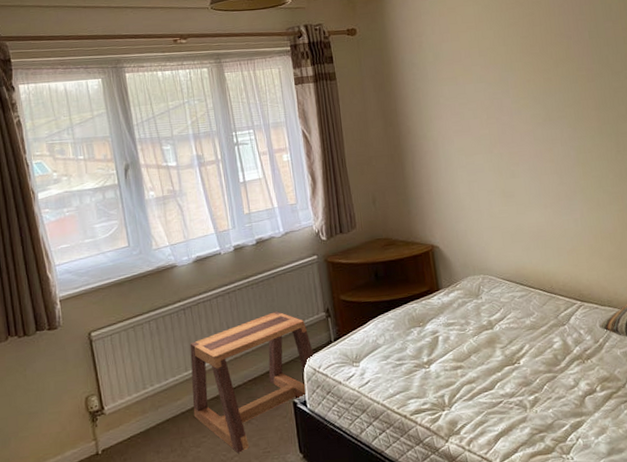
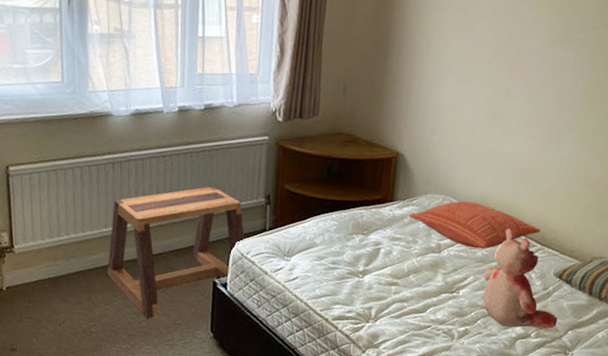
pillow: none [456,275,577,318] -> present [408,201,541,249]
teddy bear: none [537,292,617,387] -> present [483,228,557,329]

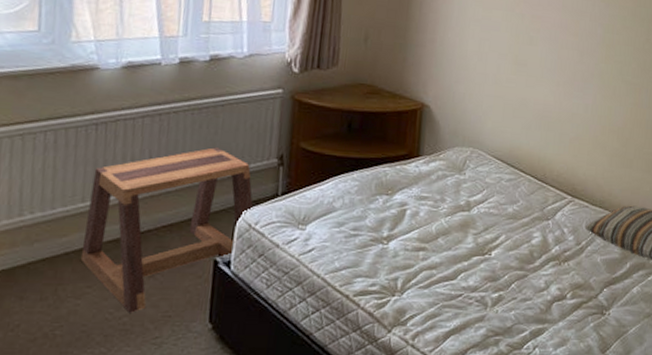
pillow: present [408,201,541,249] -> none [436,153,570,204]
teddy bear: present [483,228,557,329] -> none [515,180,592,290]

